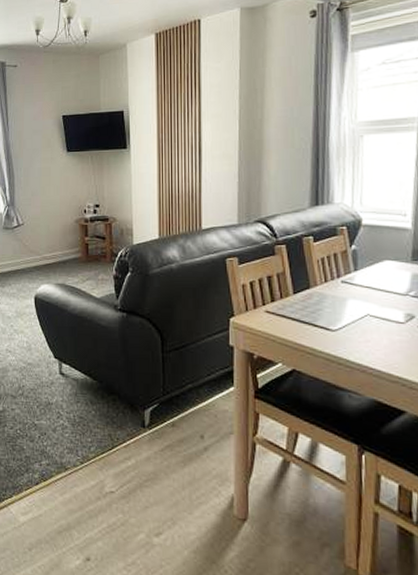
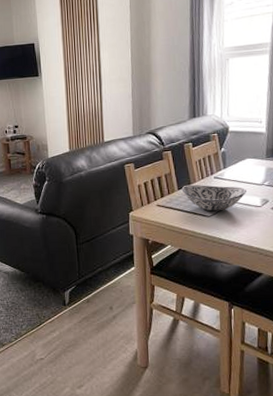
decorative bowl: none [298,288,385,325] -> present [181,184,246,212]

